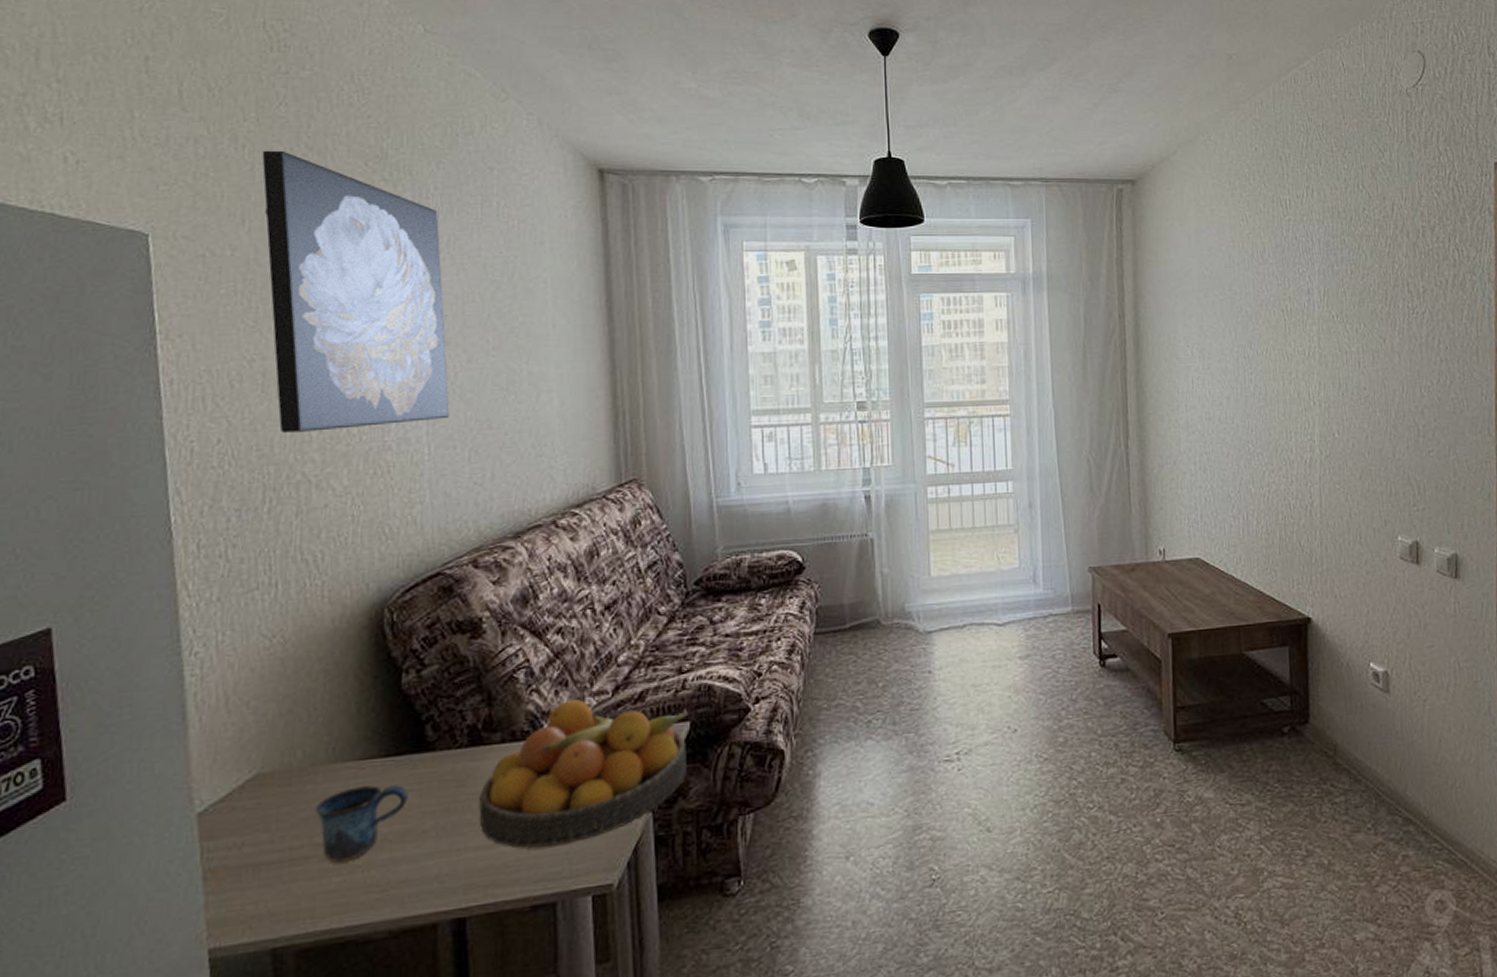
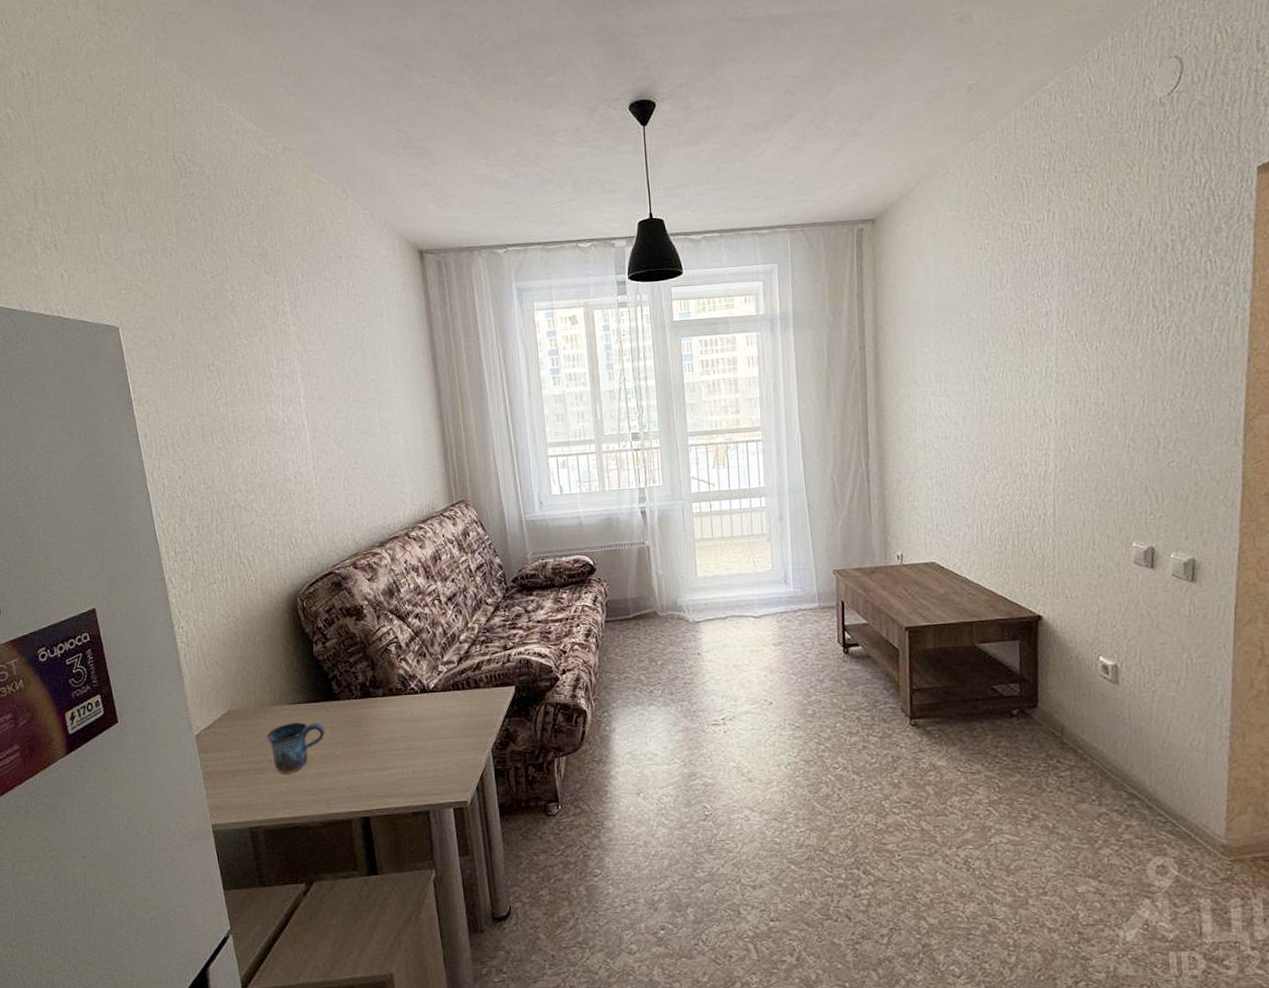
wall art: present [262,150,450,433] -> none [183,256,328,470]
fruit bowl: present [479,698,688,848] -> none [371,666,515,772]

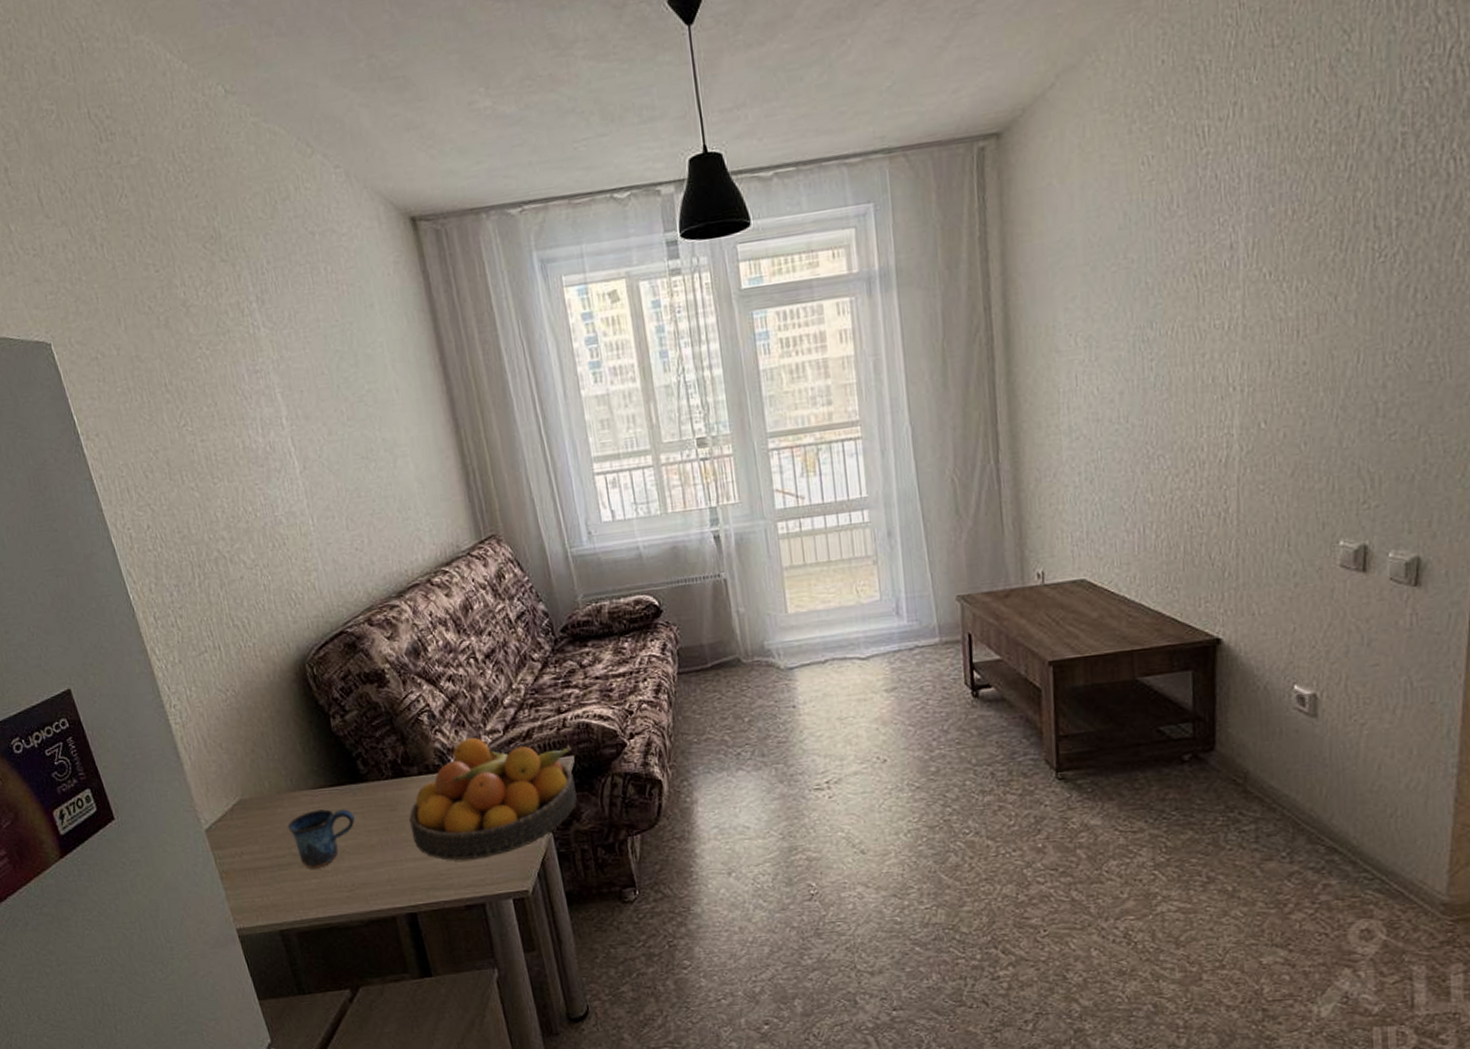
fruit bowl: none [371,666,515,772] -> present [409,737,577,861]

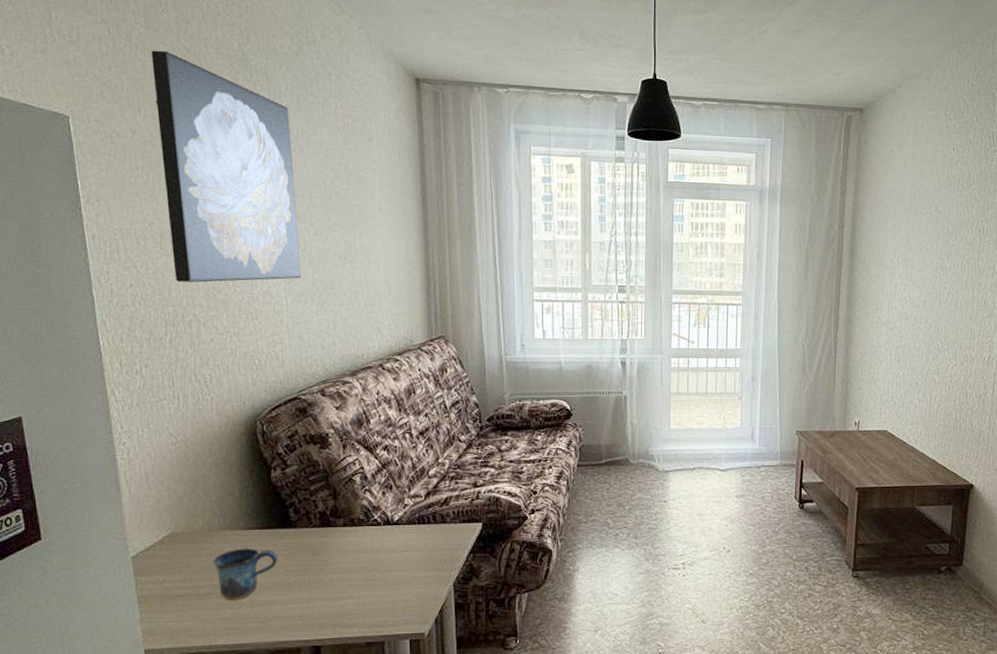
wall art: none [118,244,324,515] -> present [151,50,301,283]
fruit bowl: present [409,737,577,861] -> none [328,499,481,603]

